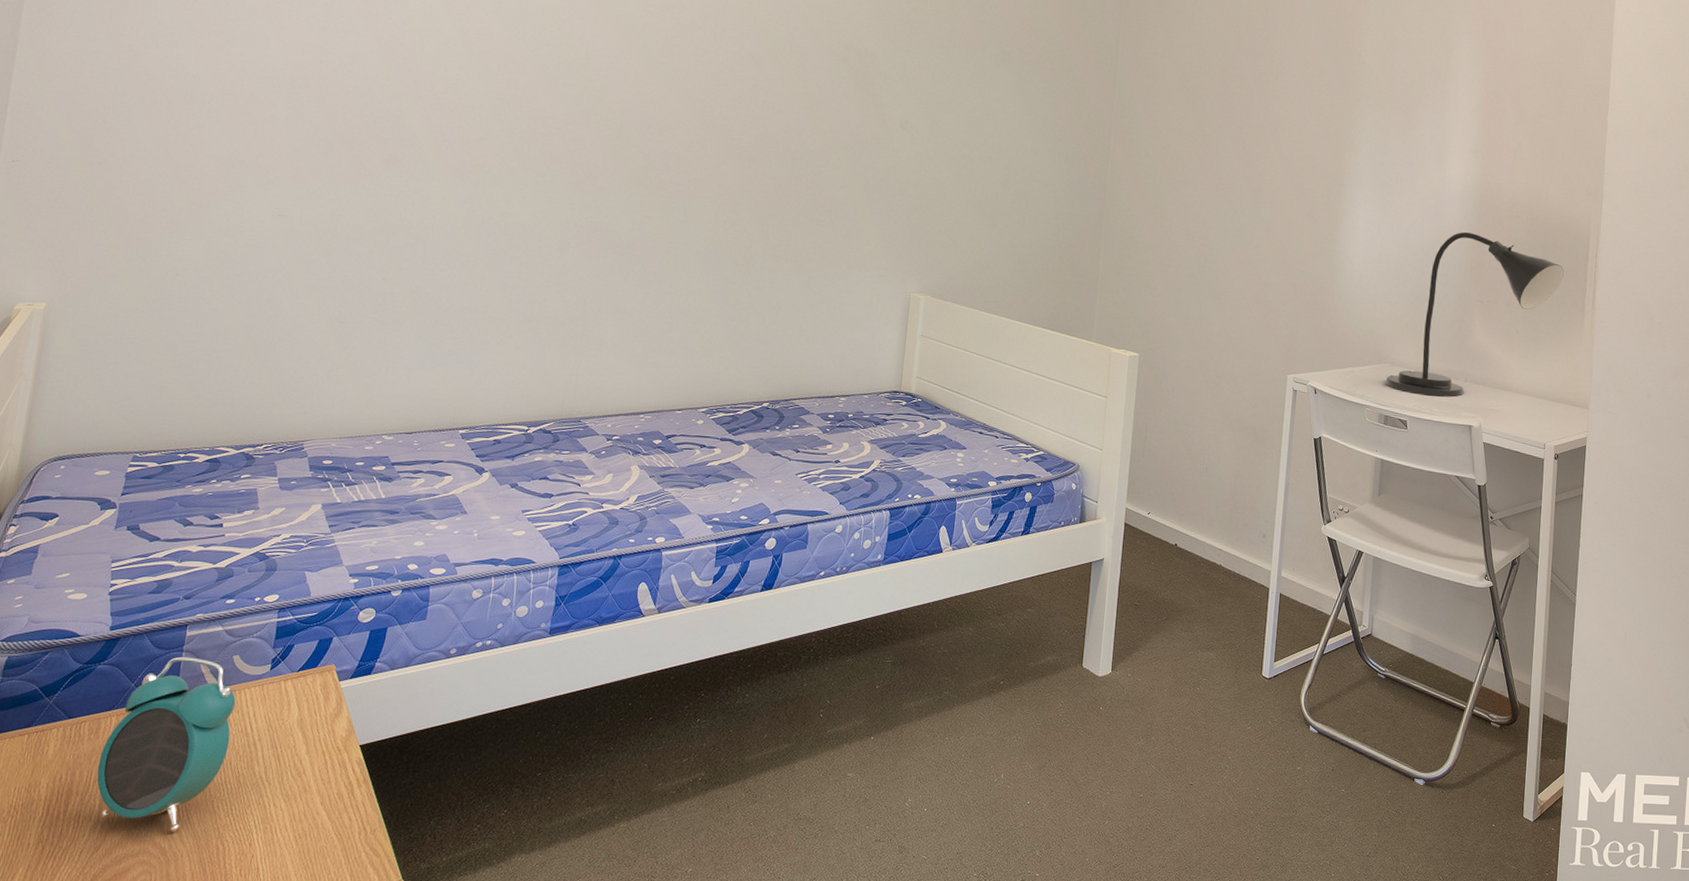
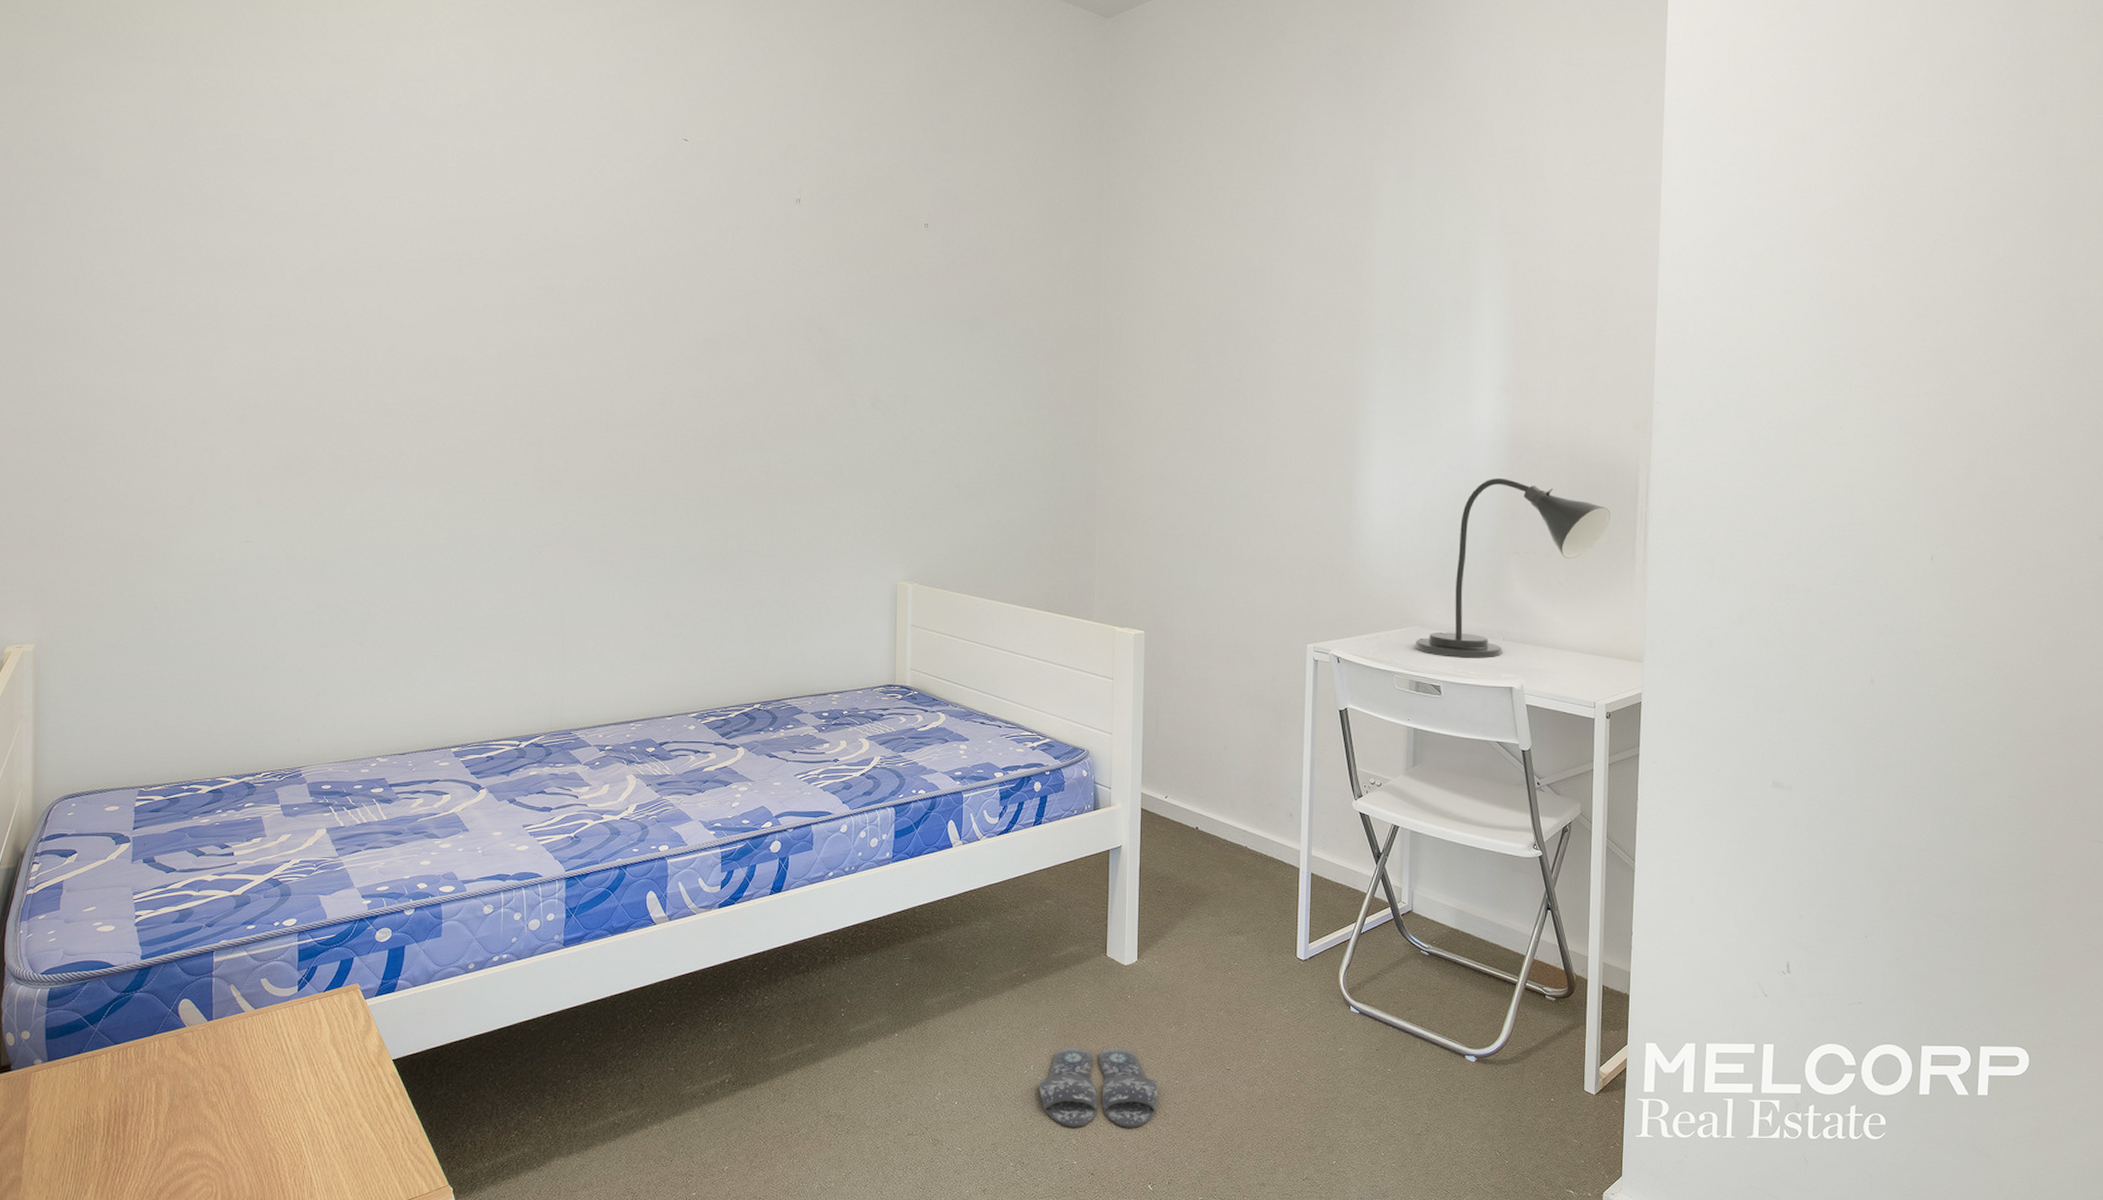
alarm clock: present [97,656,236,832] -> none [149,981,268,1147]
slippers: none [1007,756,1123,841] -> present [1038,1047,1158,1128]

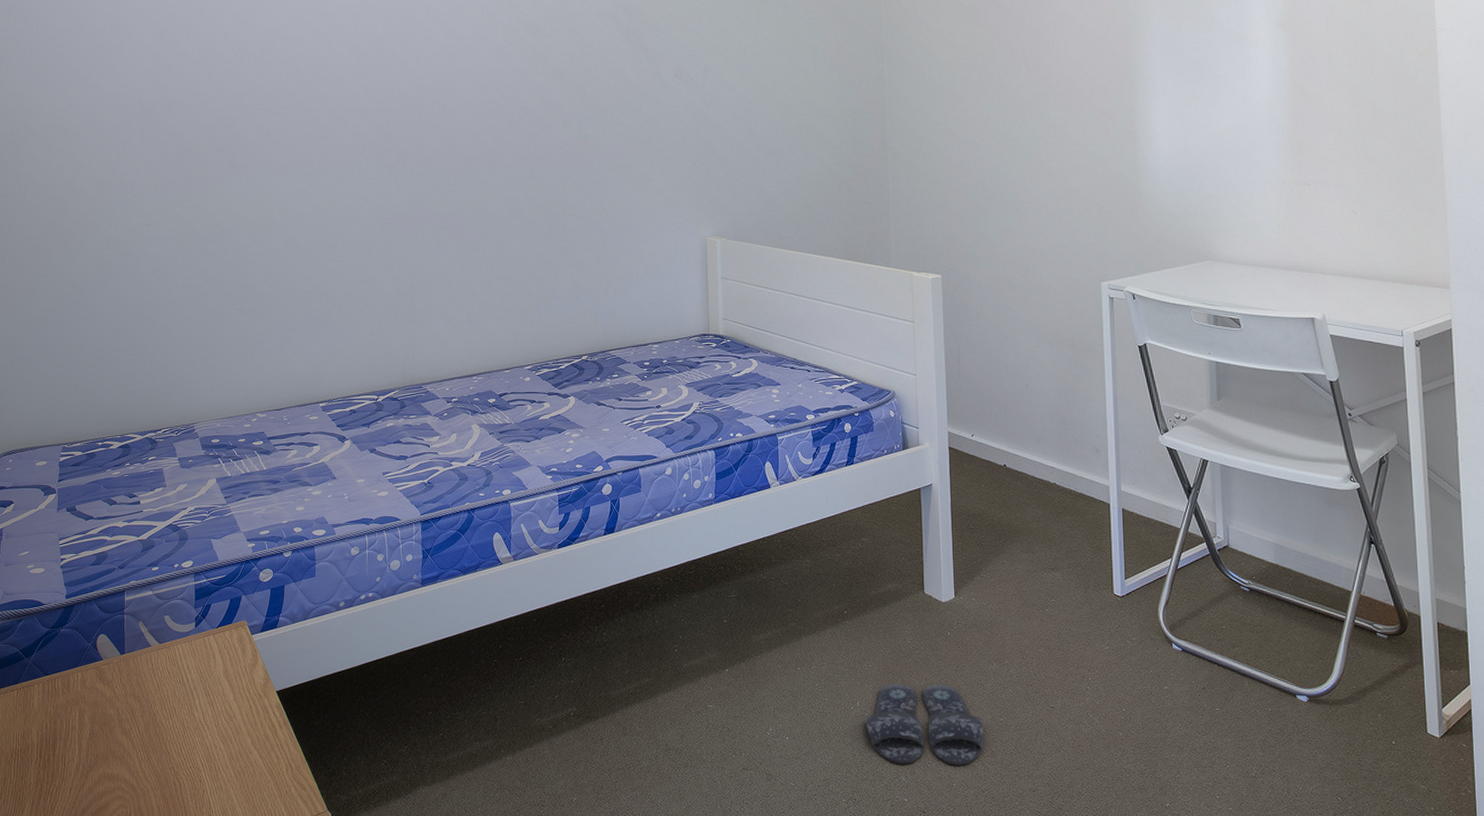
desk lamp: present [1415,477,1610,658] -> none [1211,111,1401,290]

